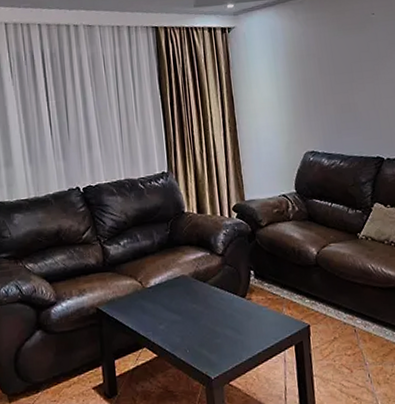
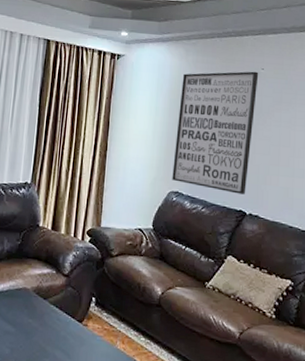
wall art: none [296,17,380,142] -> present [172,71,259,195]

